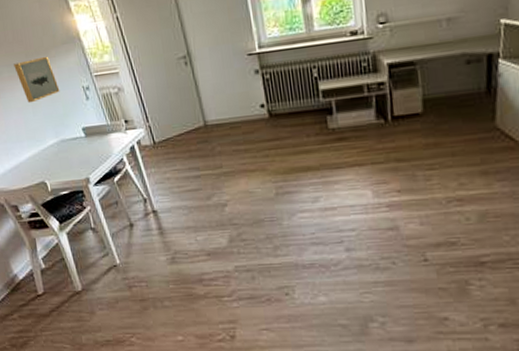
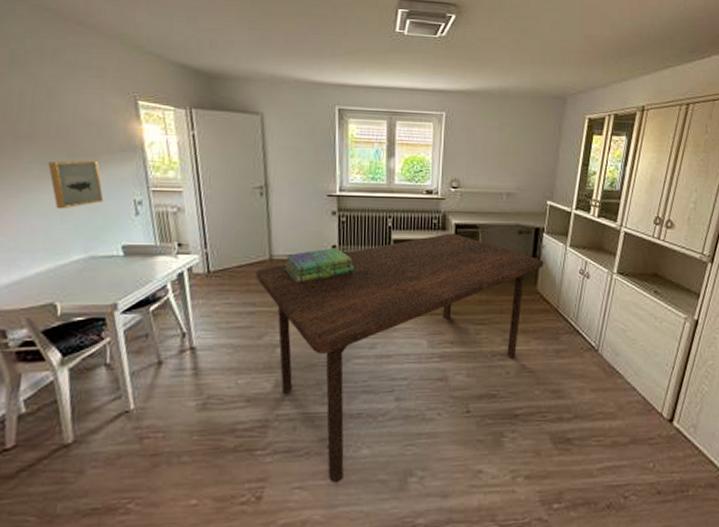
dining table: none [195,74,503,327] -> present [256,233,544,484]
stack of books: none [218,106,287,146] -> present [284,247,355,284]

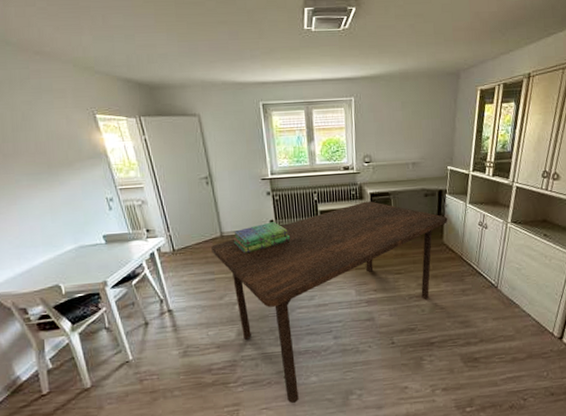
wall art: present [48,160,104,210] -> none [34,168,82,211]

